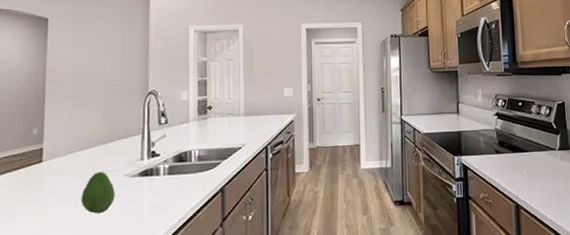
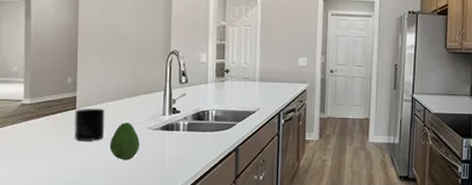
mug: none [40,158,76,197] -> present [74,108,105,141]

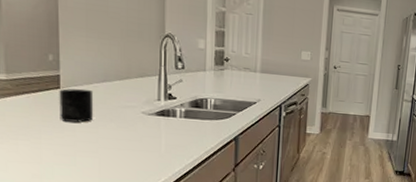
fruit: present [109,122,140,160] -> none [100,105,133,144]

